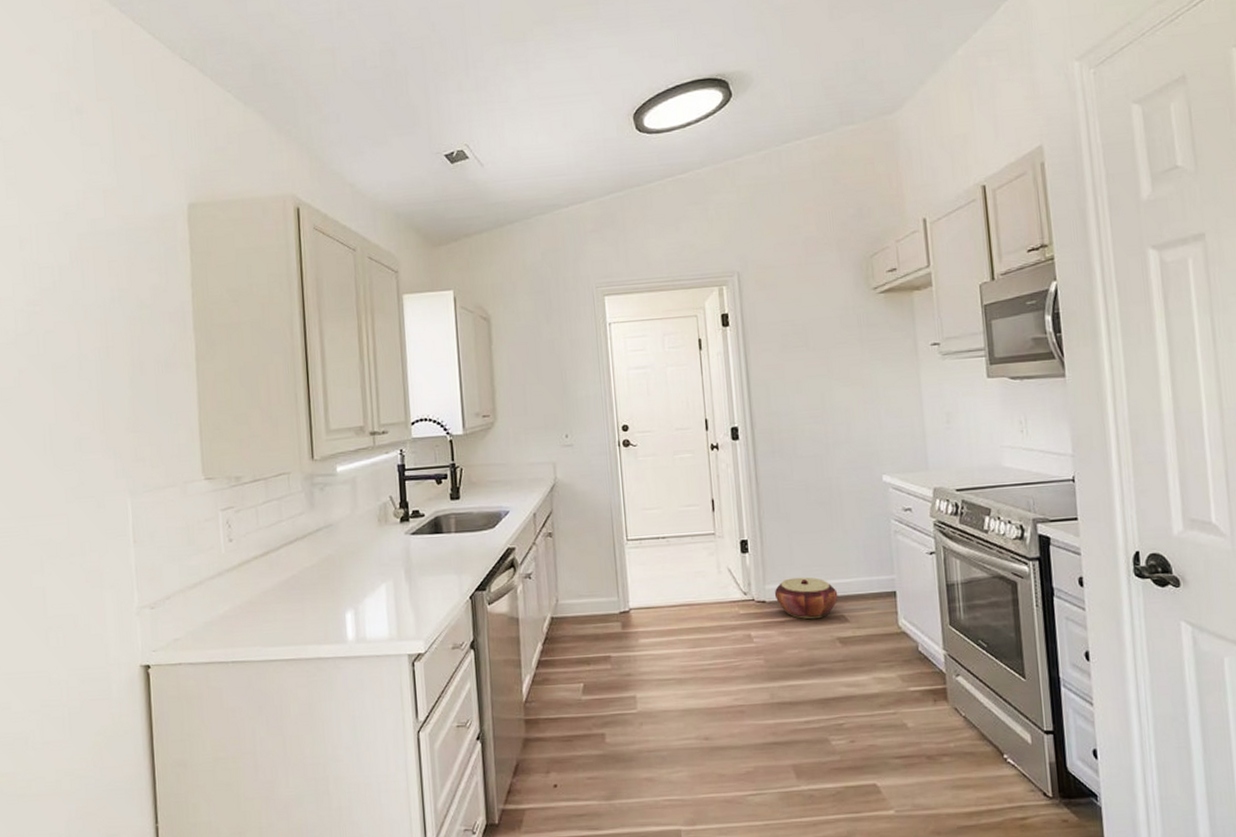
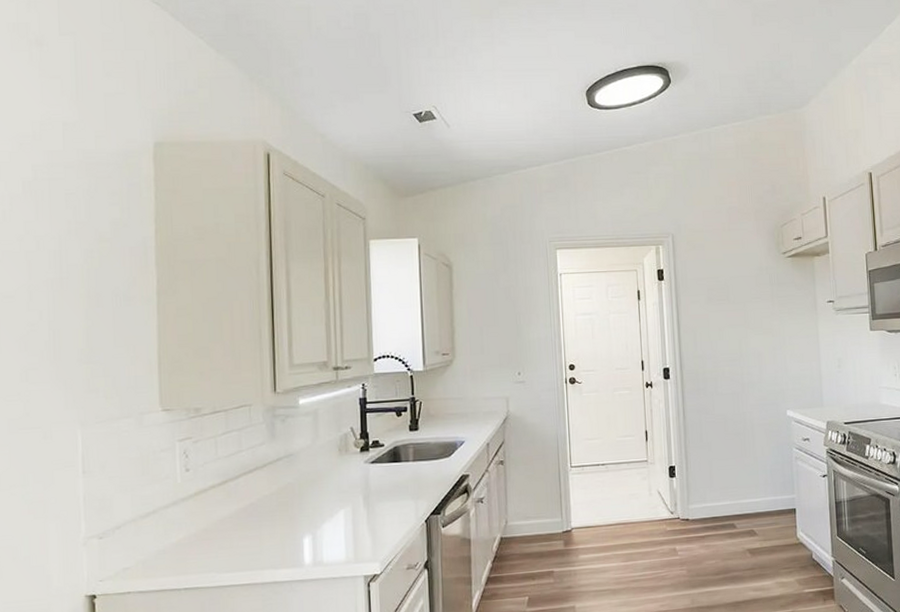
woven basket: present [774,577,838,620] -> none [696,497,749,534]

